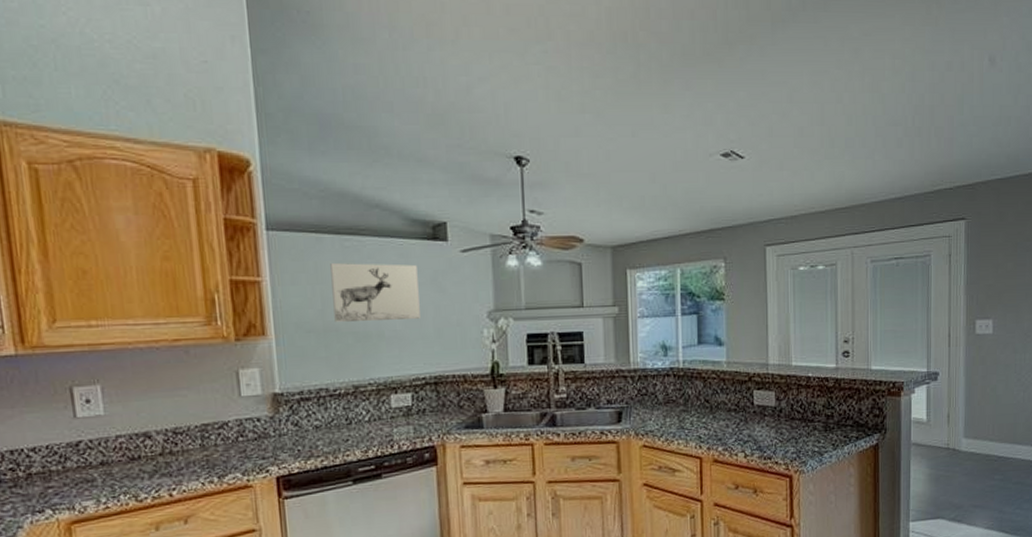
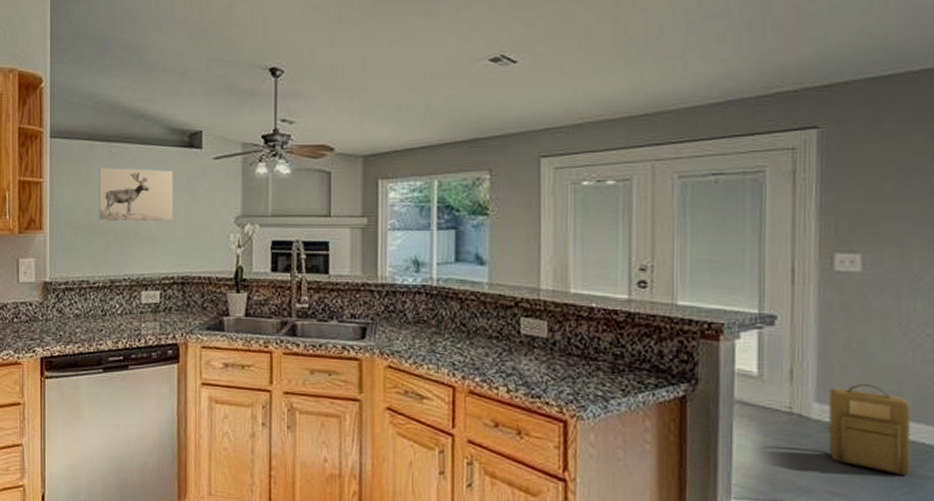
backpack: none [970,419,1022,486] -> present [825,383,911,475]

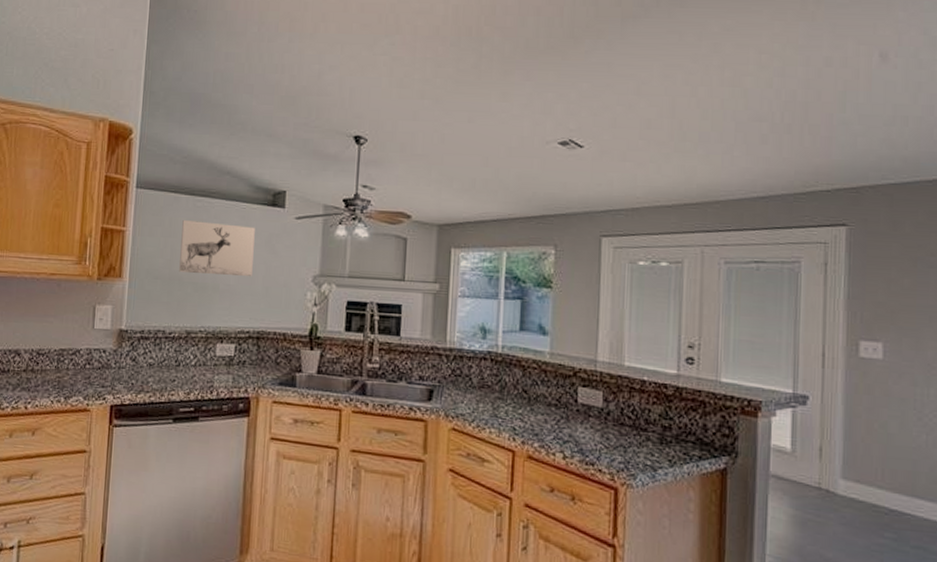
backpack: present [825,383,911,475] -> none [850,462,925,551]

